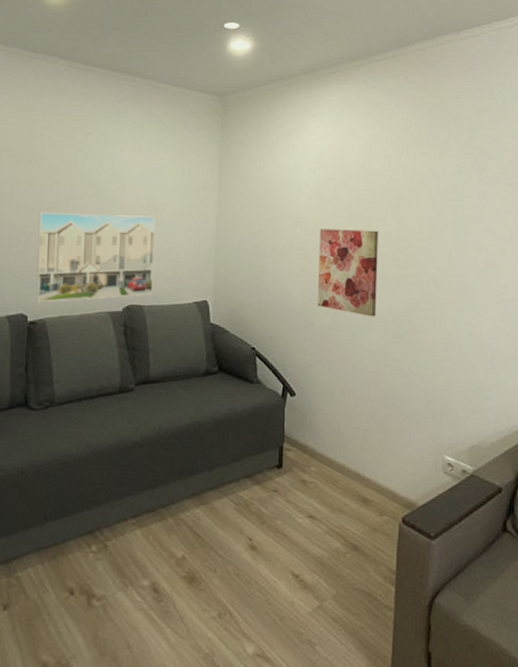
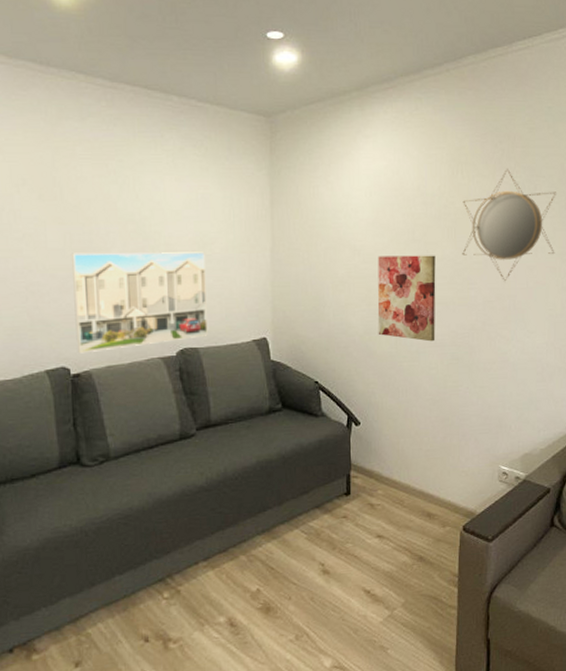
home mirror: none [406,149,507,261] -> present [462,168,556,282]

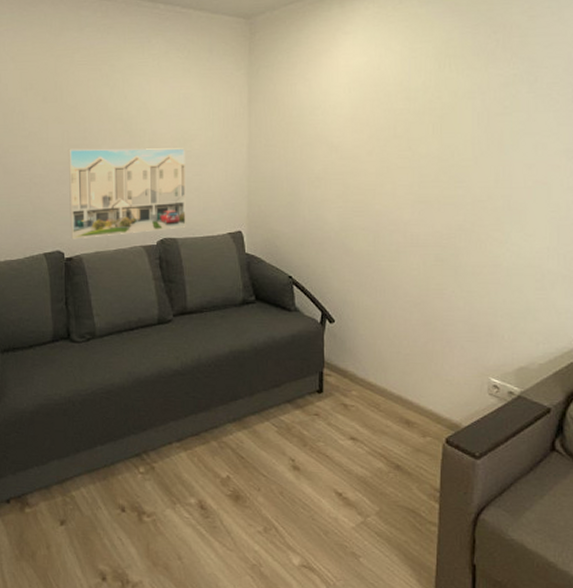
wall art: present [377,255,436,342] -> none [355,151,419,241]
home mirror: present [462,168,556,282] -> none [449,59,561,181]

